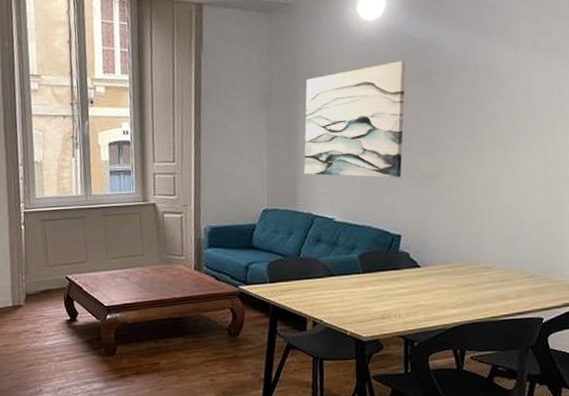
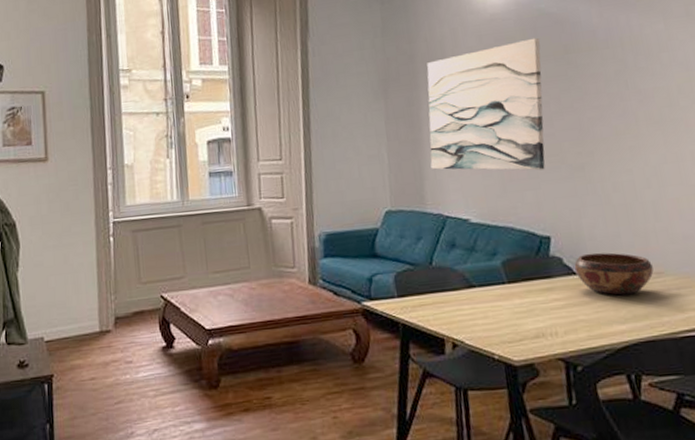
decorative bowl: none [418,249,484,285] -> present [574,252,654,296]

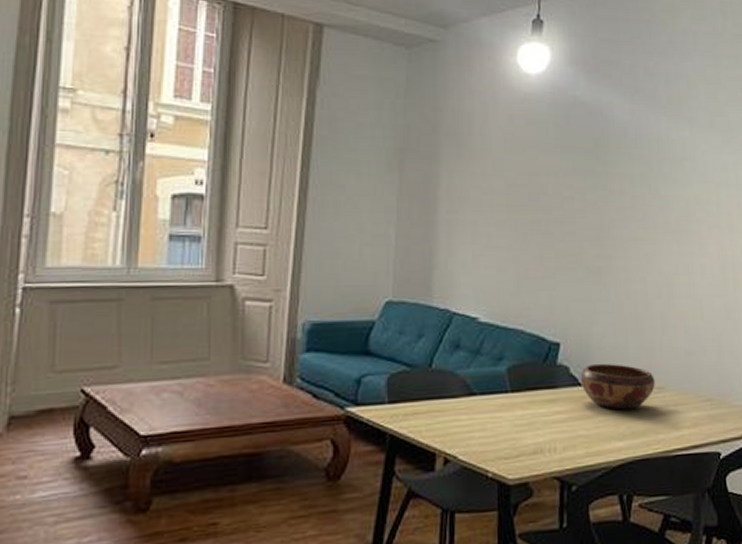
wall art: present [427,37,546,171] -> none [443,126,572,270]

